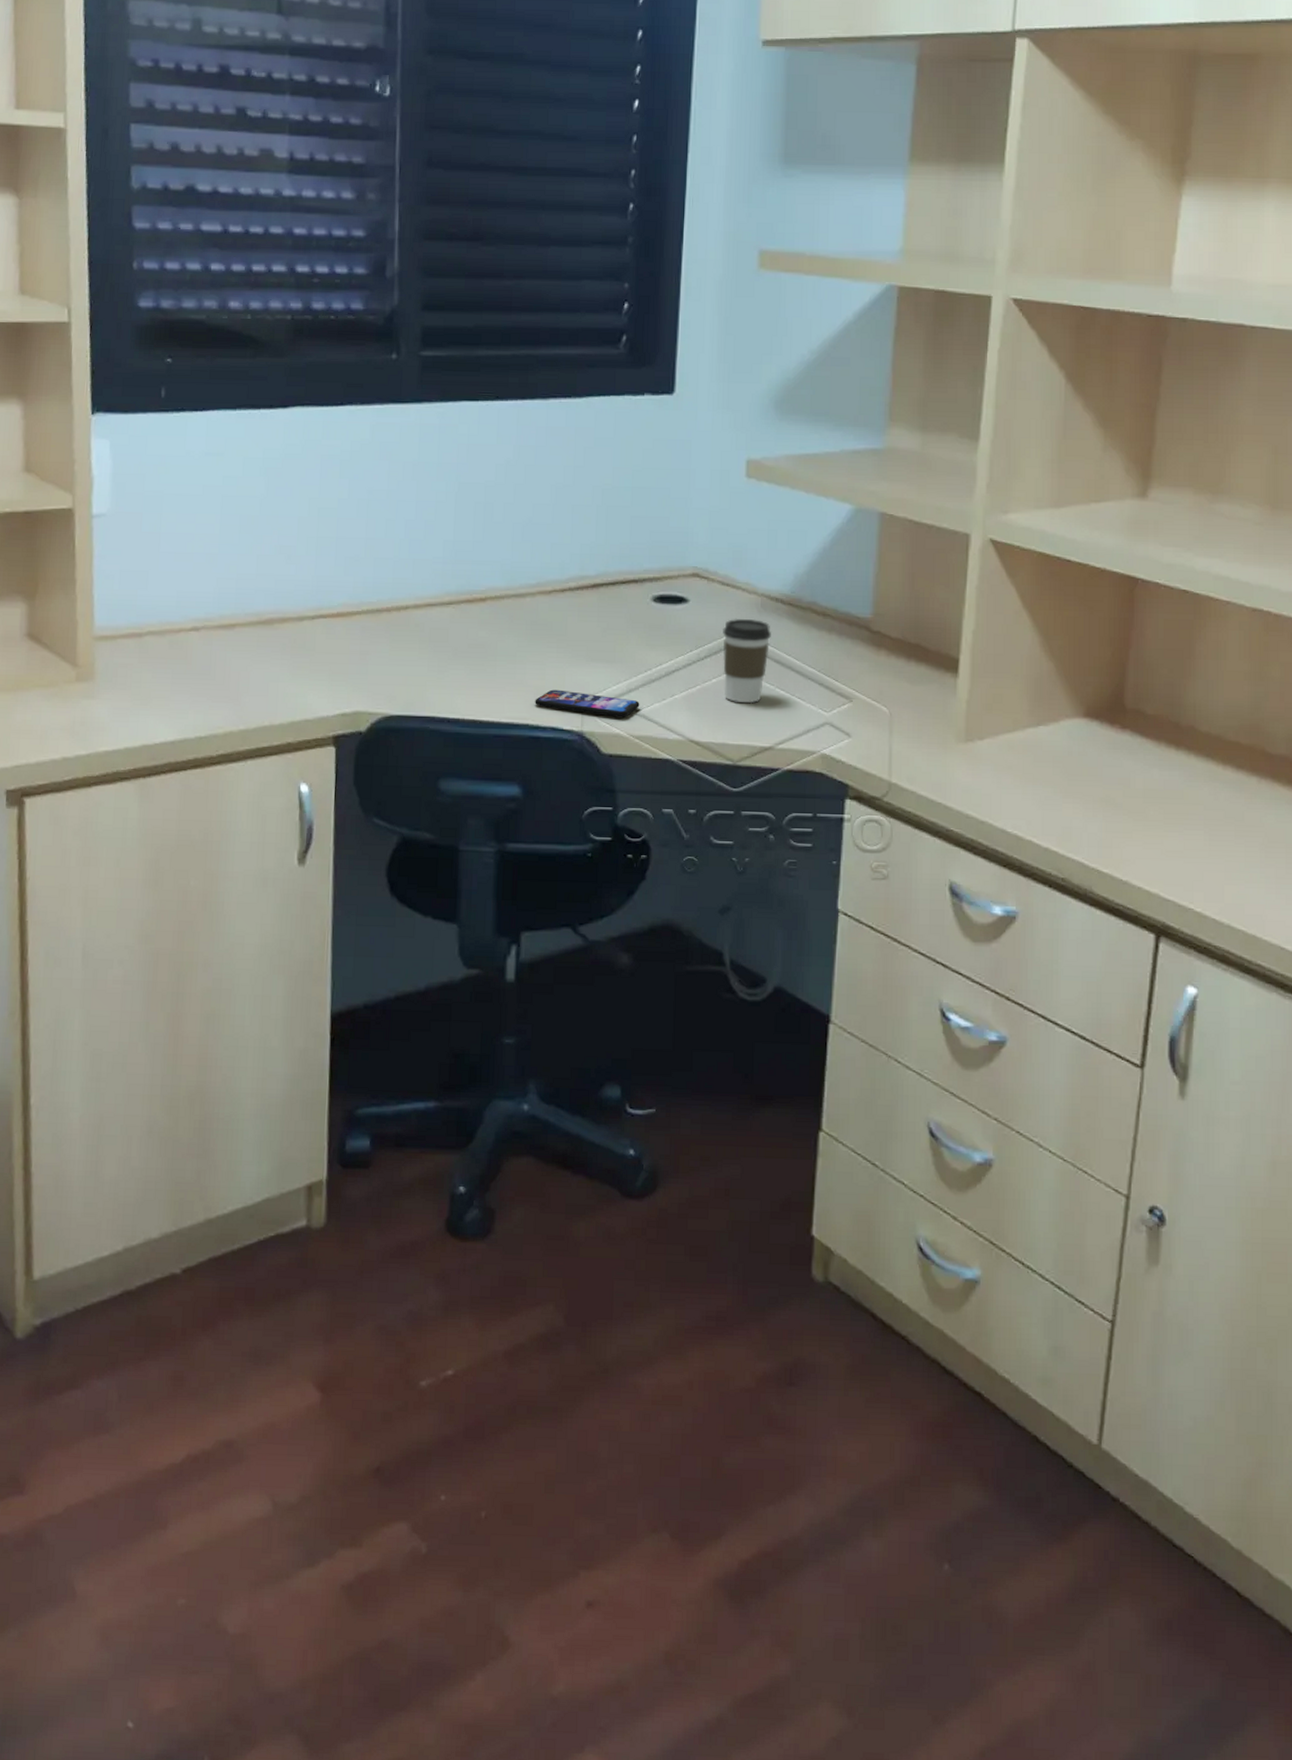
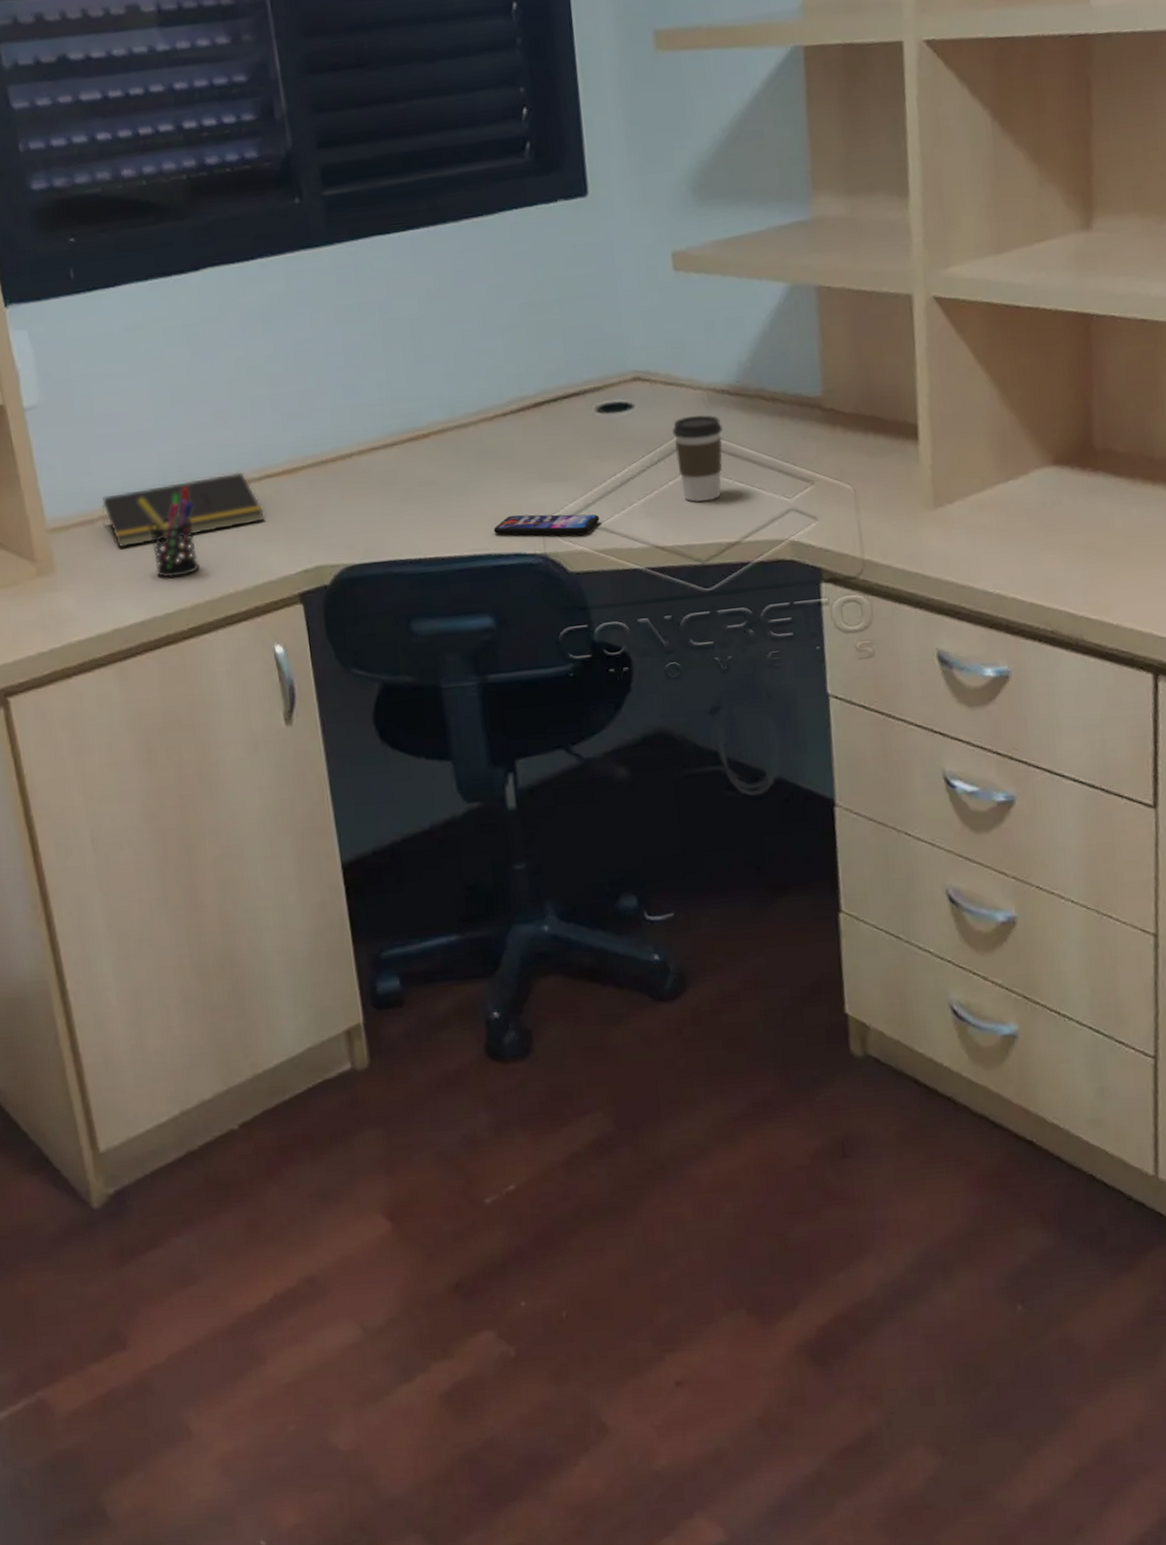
notepad: none [150,607,313,666] -> present [102,472,265,547]
pen holder: none [189,615,243,702] -> present [138,487,200,578]

